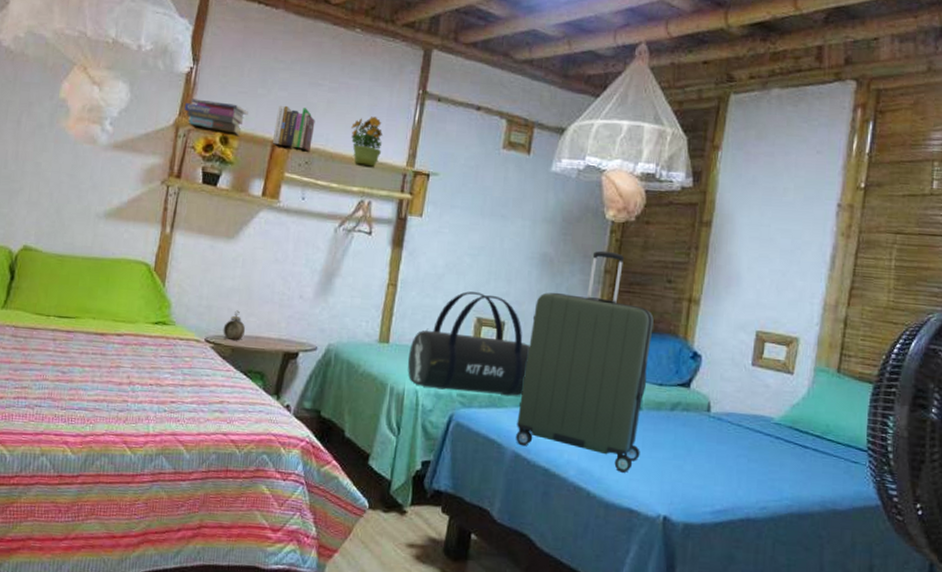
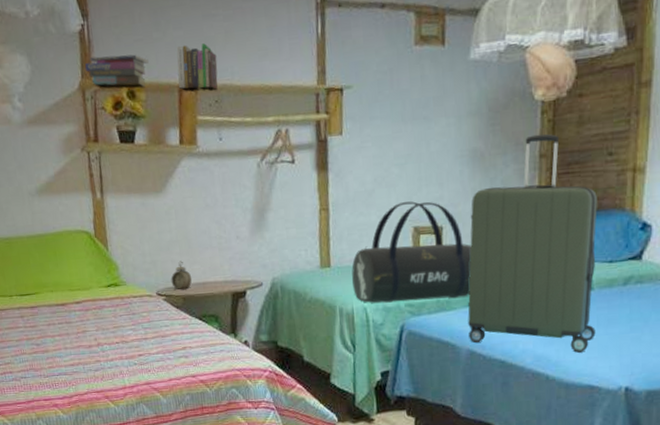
flowerpot: present [351,116,382,168] -> none [254,38,289,95]

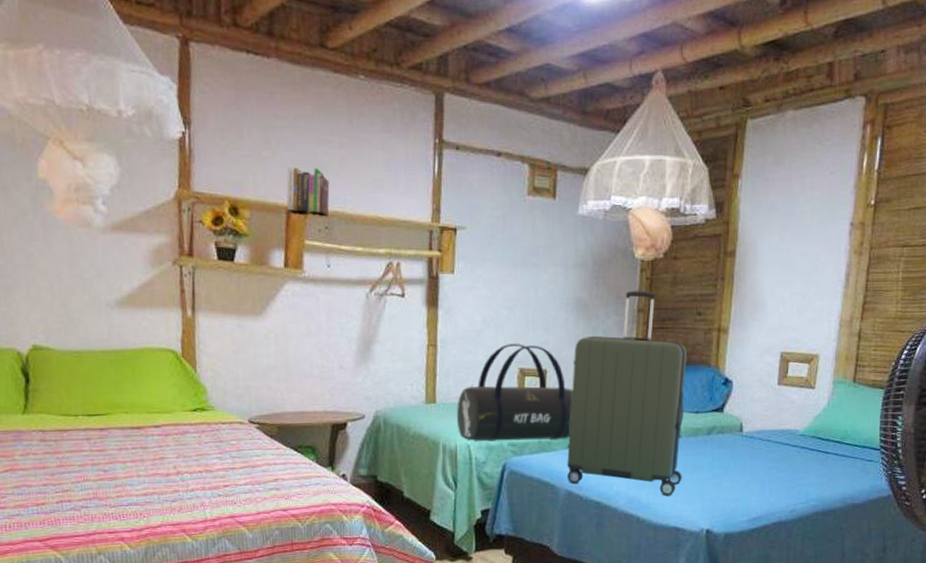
books: present [85,54,149,90] -> none [183,167,255,206]
alarm clock: present [171,261,192,291] -> none [265,388,290,420]

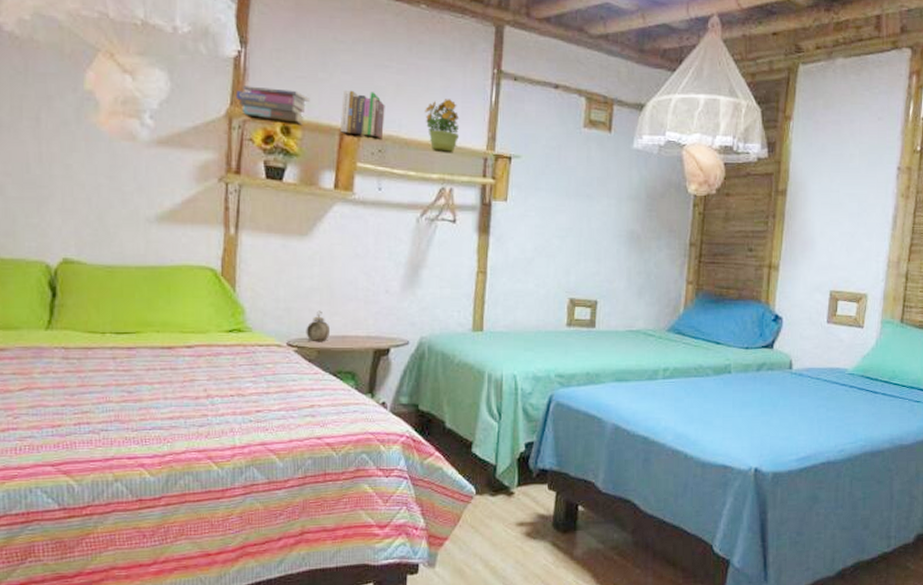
books: none [183,167,255,206] -> present [235,86,310,126]
alarm clock: none [265,388,290,420] -> present [306,310,331,344]
flowerpot: none [369,172,403,227] -> present [425,99,458,153]
duffel bag: present [456,344,573,442] -> none [503,273,623,372]
suitcase: present [567,290,687,496] -> none [615,224,738,433]

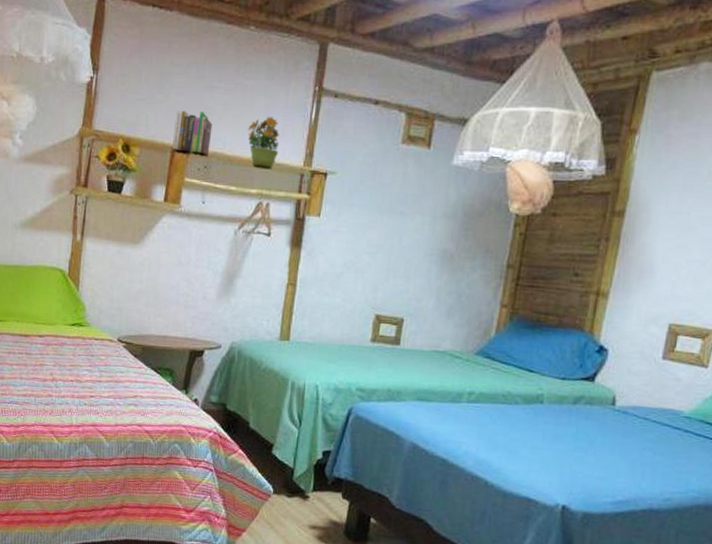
books: present [235,86,310,126] -> none [87,108,148,144]
alarm clock: present [306,310,331,344] -> none [133,312,154,342]

